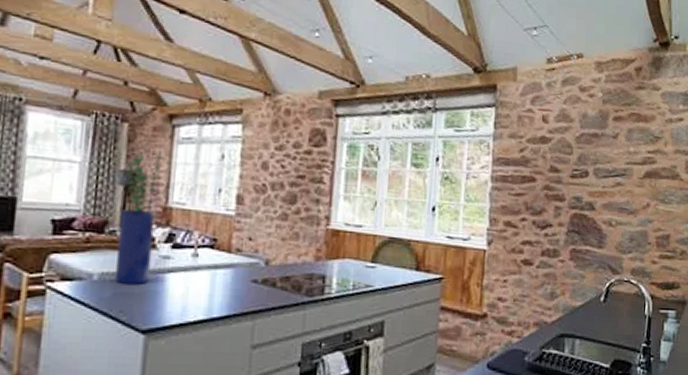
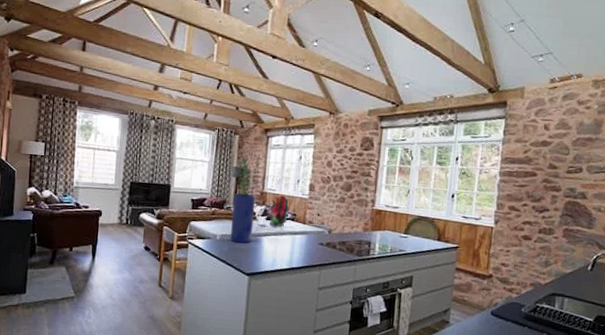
bouquet: none [170,211,207,261] -> present [265,195,290,228]

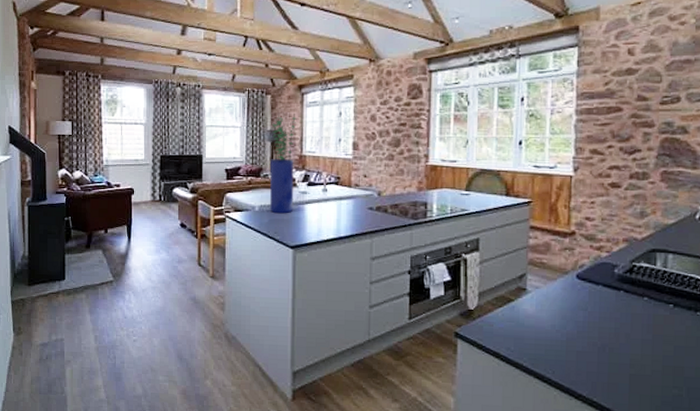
bouquet: present [265,195,290,228] -> none [306,157,332,194]

